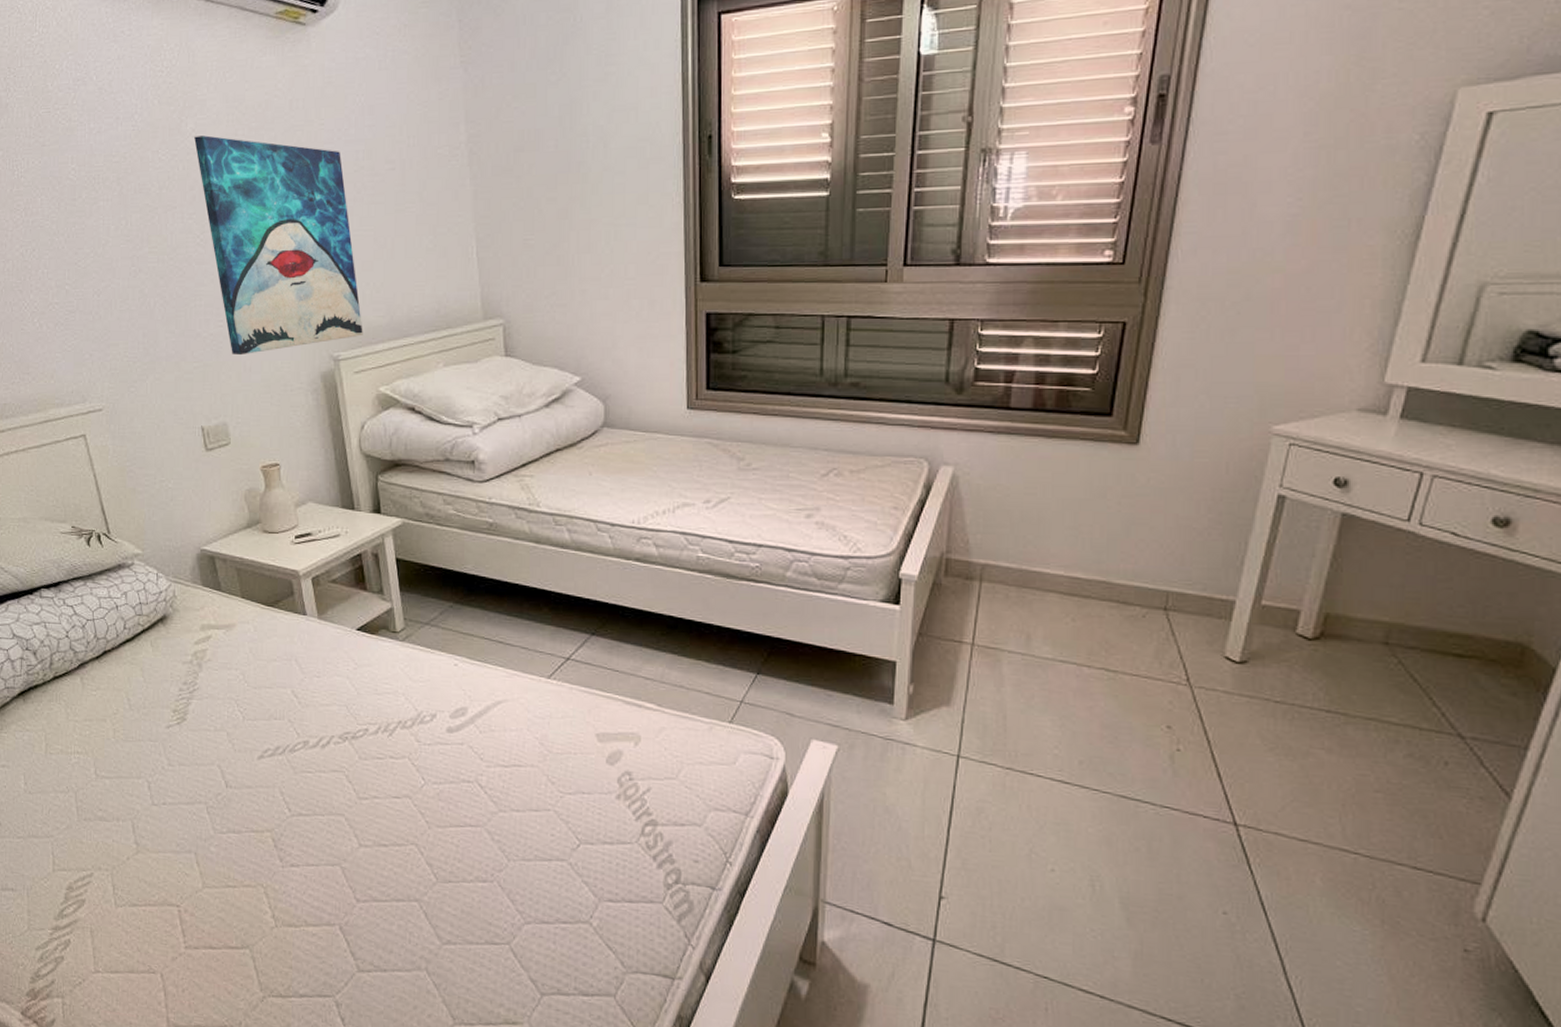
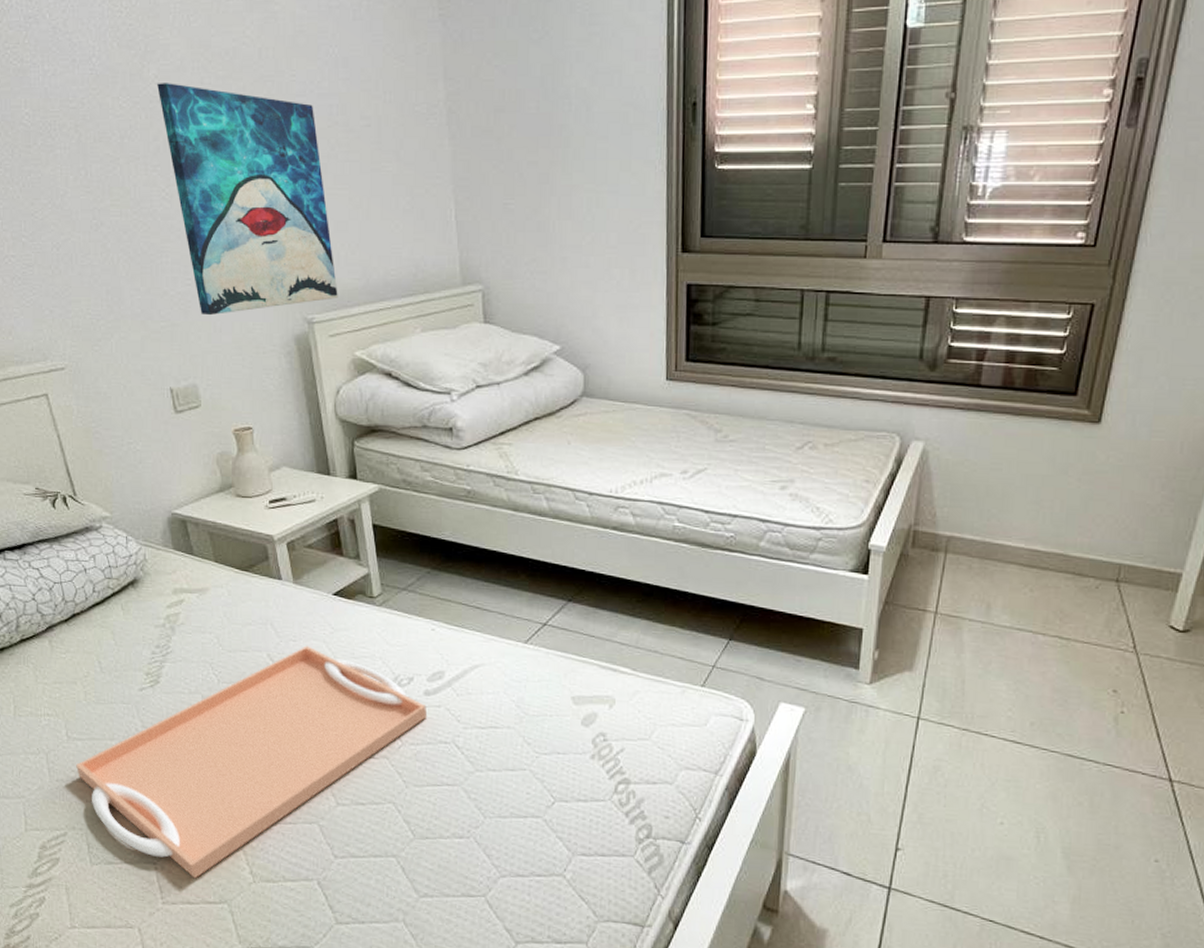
serving tray: none [104,682,451,922] -> present [76,645,428,879]

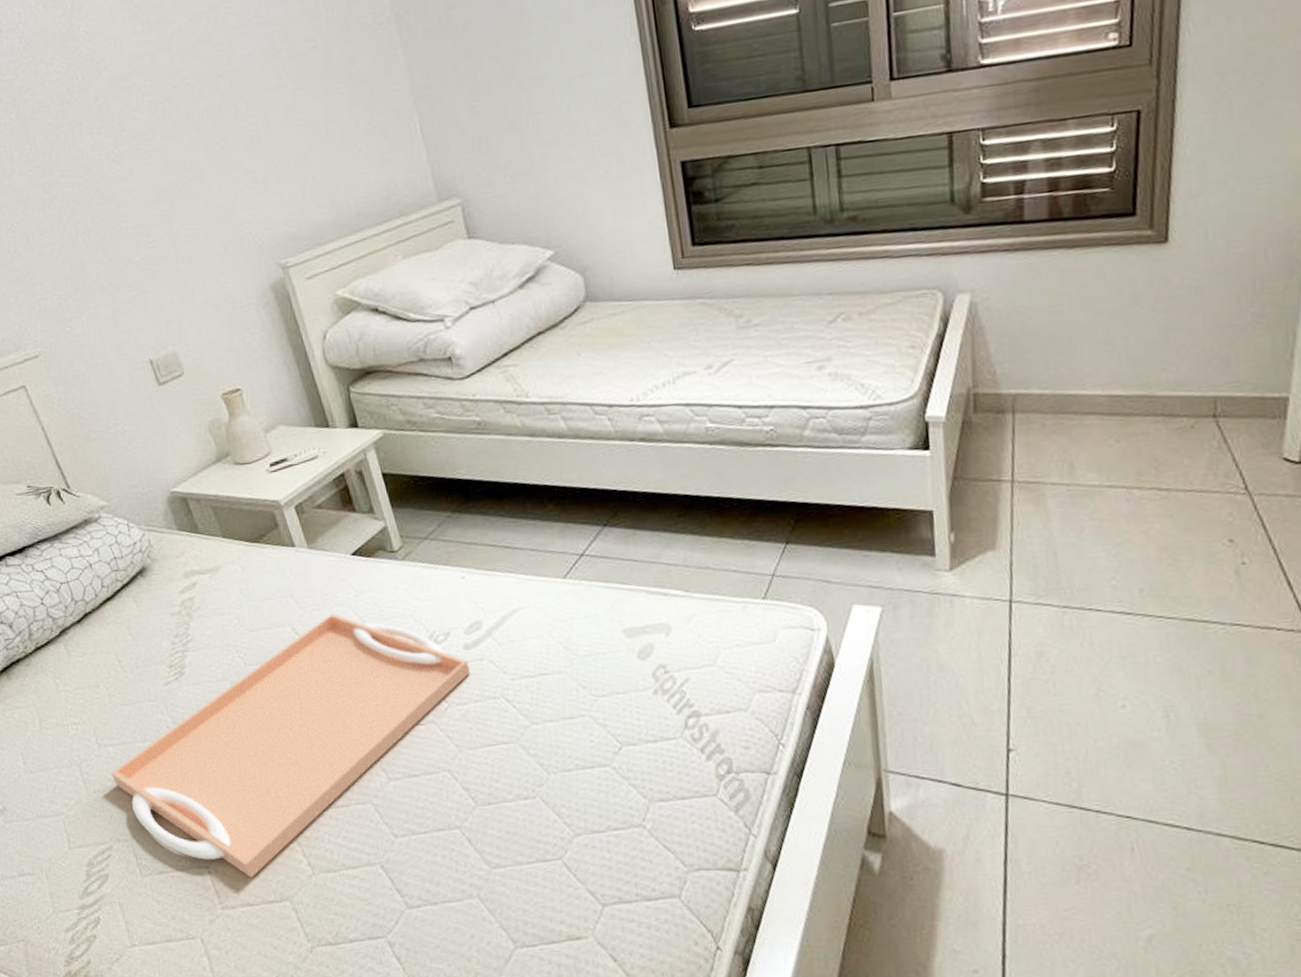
wall art: present [157,83,338,316] -> none [89,35,310,277]

